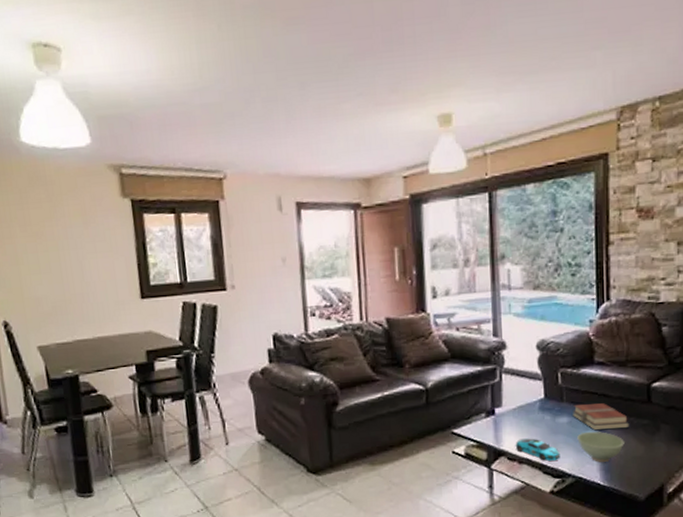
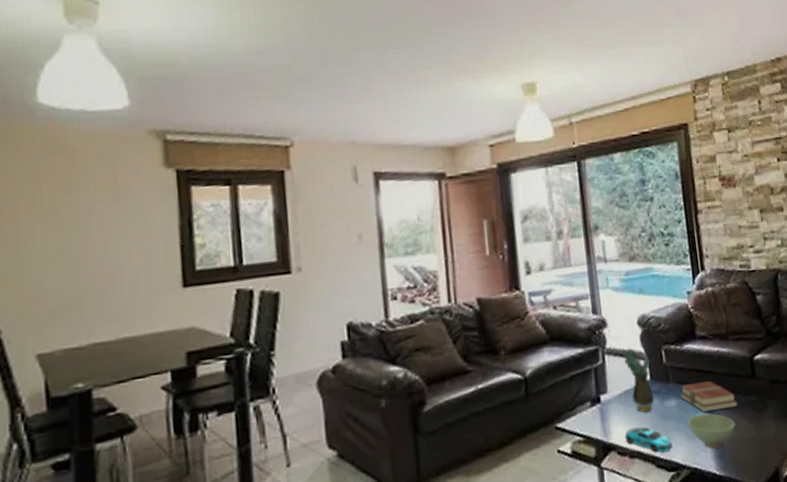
vase: none [519,369,547,426] -> present [621,348,655,413]

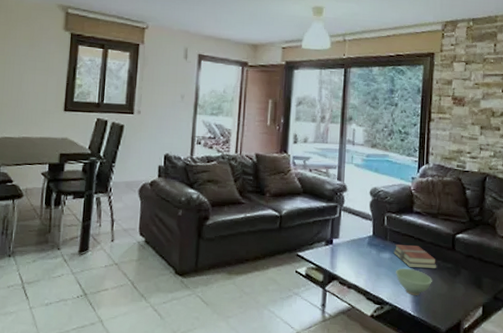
vase: present [621,348,655,413] -> none [354,209,375,258]
toy car: present [624,427,673,453] -> none [346,267,382,289]

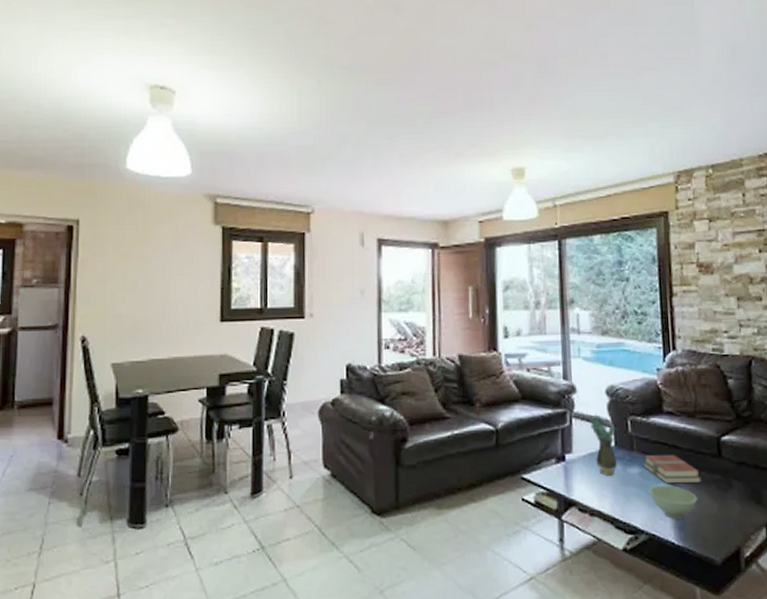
vase: none [354,209,375,258] -> present [588,414,618,476]

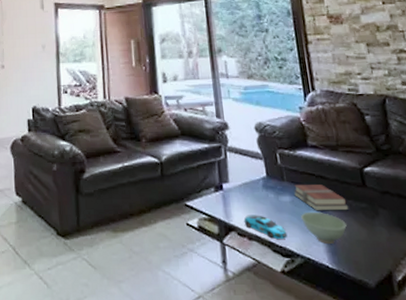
toy car: none [586,488,633,514] -> present [243,215,288,239]
vase: present [588,414,618,476] -> none [241,148,271,203]

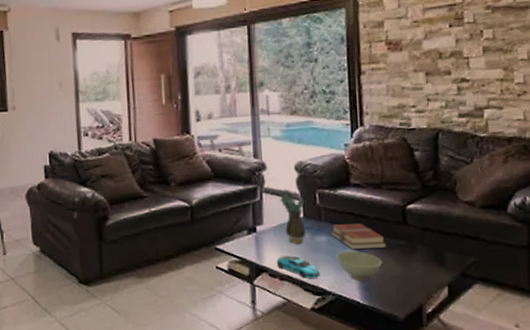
vase: none [241,148,271,203] -> present [278,189,306,244]

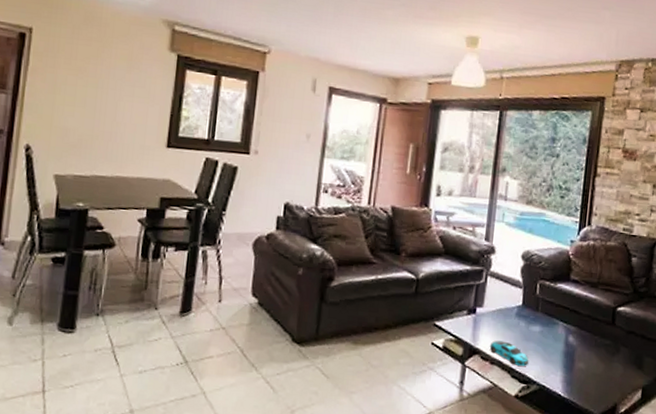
vase: present [278,189,306,244] -> none [502,274,526,331]
books: present [331,223,387,250] -> none [545,316,594,346]
bowl: present [336,250,382,281] -> none [546,343,587,375]

